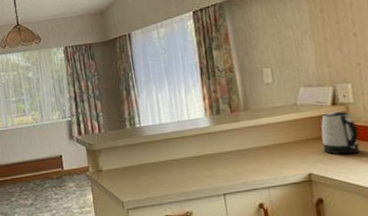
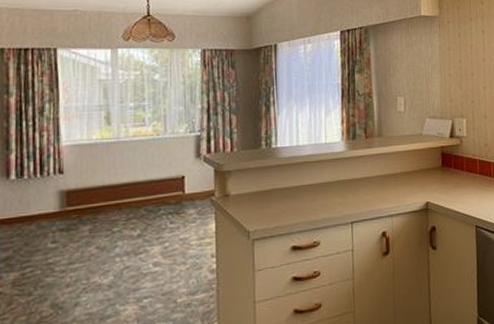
kettle: present [321,111,361,155] -> none [439,143,468,185]

